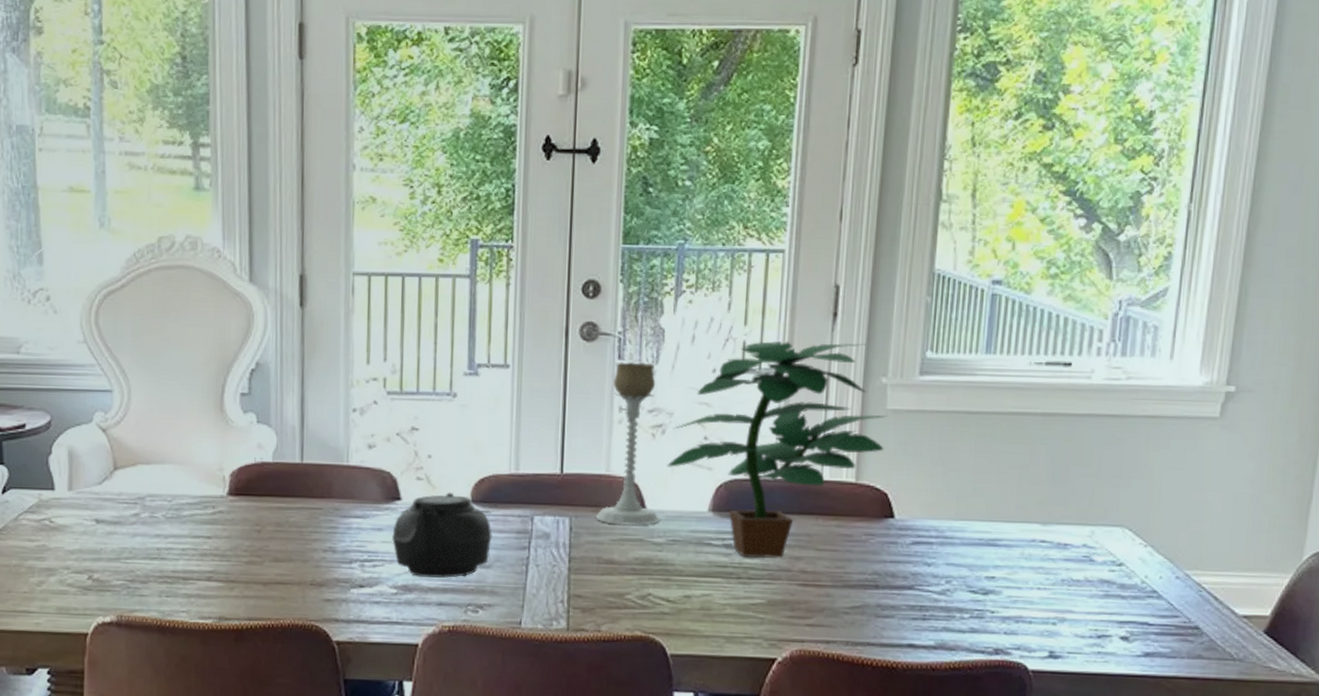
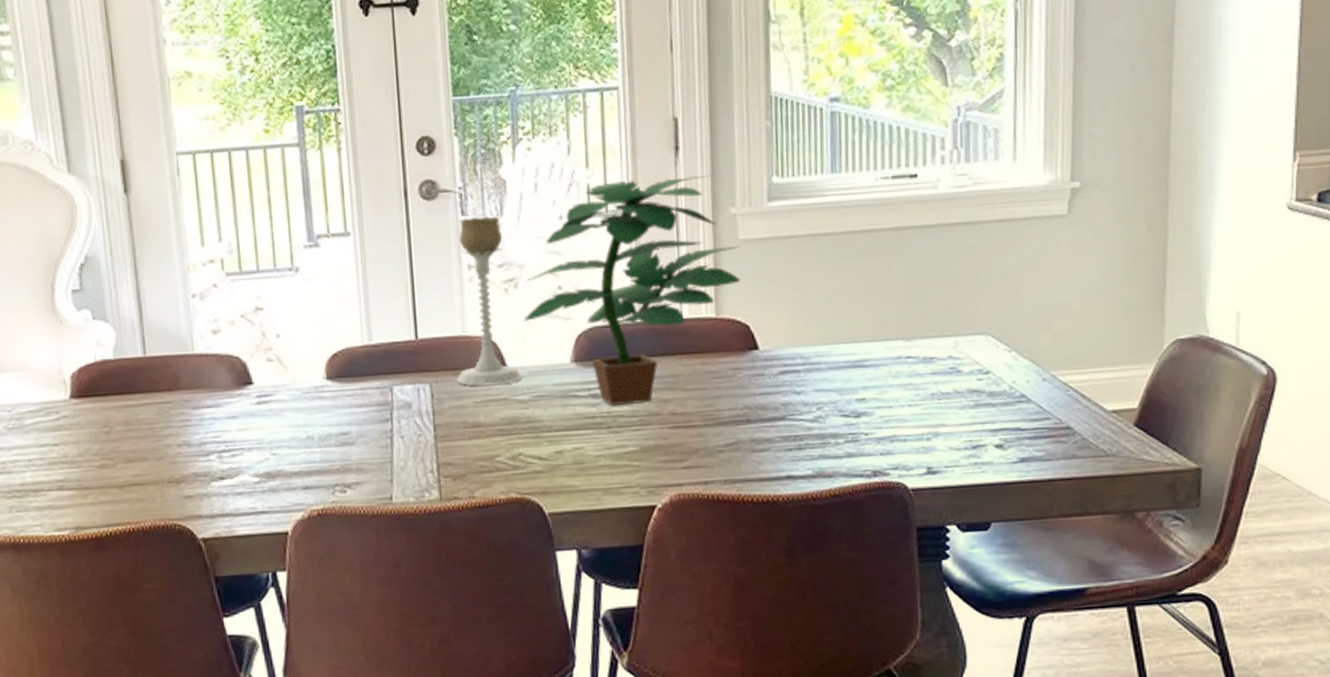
teapot: present [392,492,497,578] -> none [248,371,354,462]

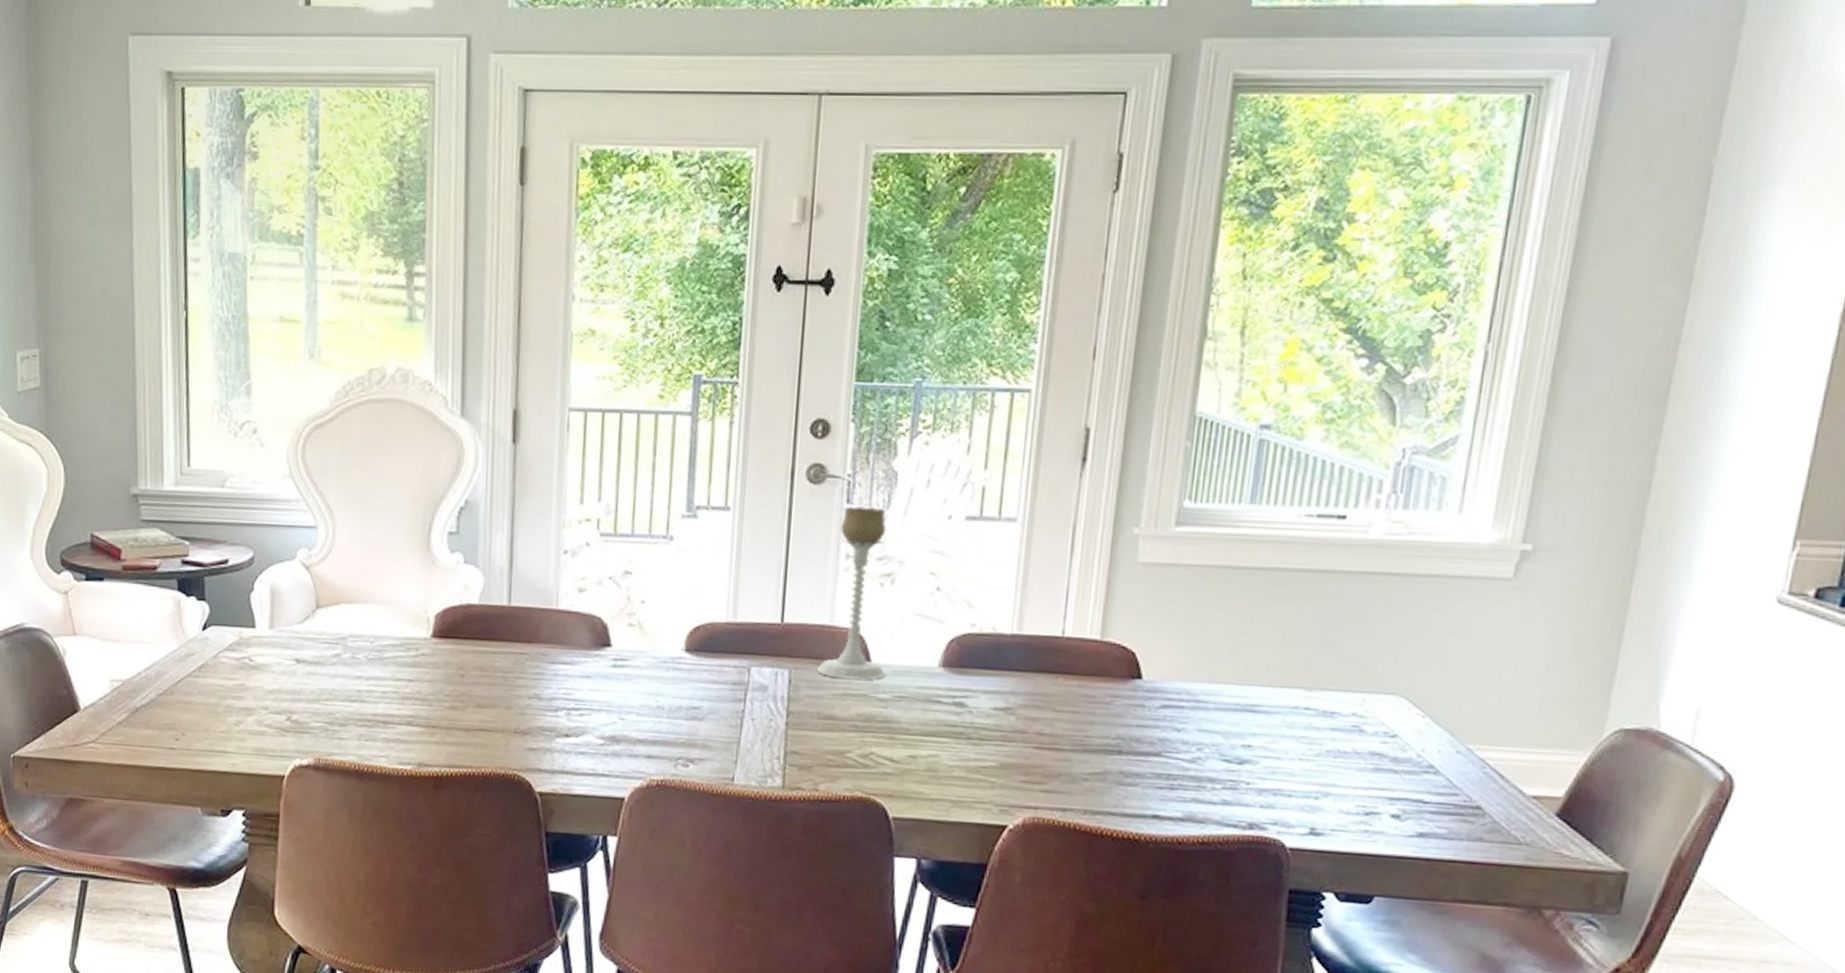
potted plant: present [523,174,741,405] -> none [895,486,1138,719]

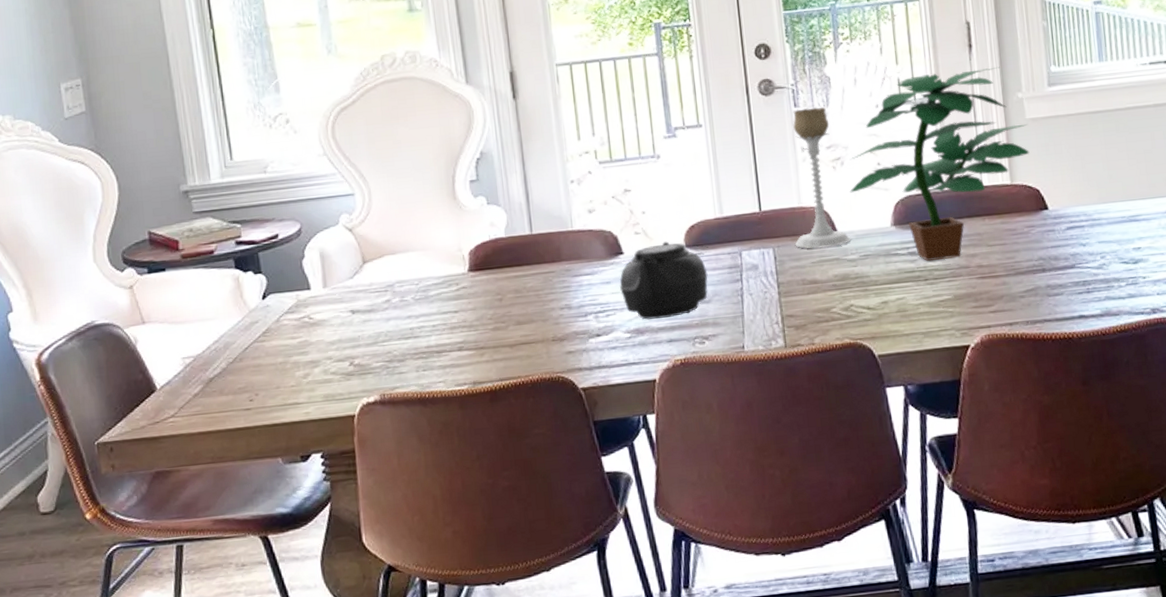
teapot: none [600,640,712,730] -> present [619,241,708,320]
potted plant: none [895,486,1138,719] -> present [849,66,1030,261]

